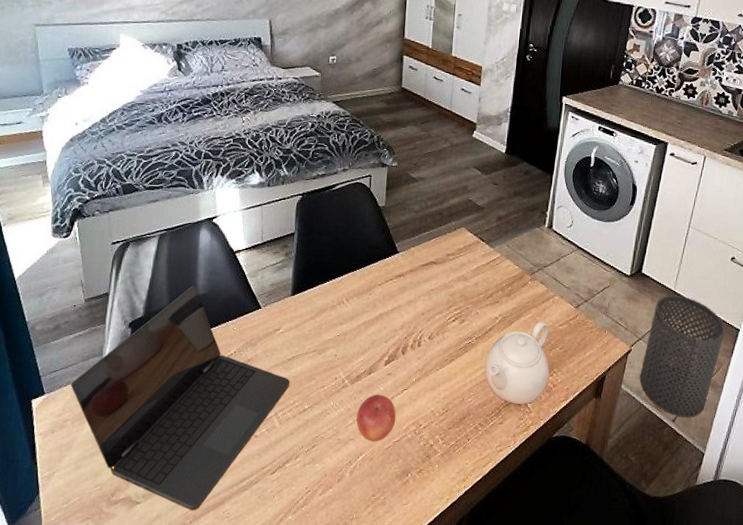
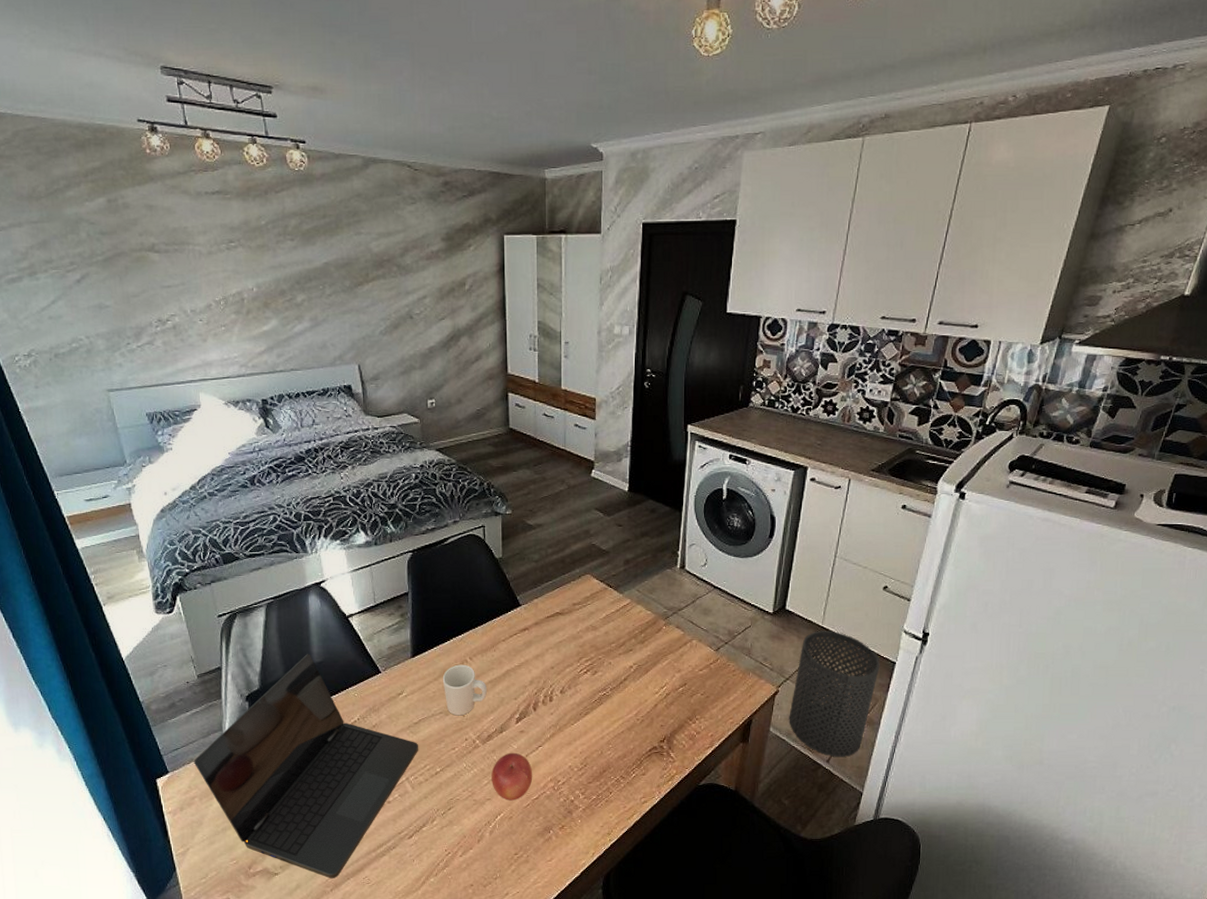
mug: none [318,305,361,355] -> present [442,664,488,716]
teapot: present [485,321,550,405] -> none [623,667,692,754]

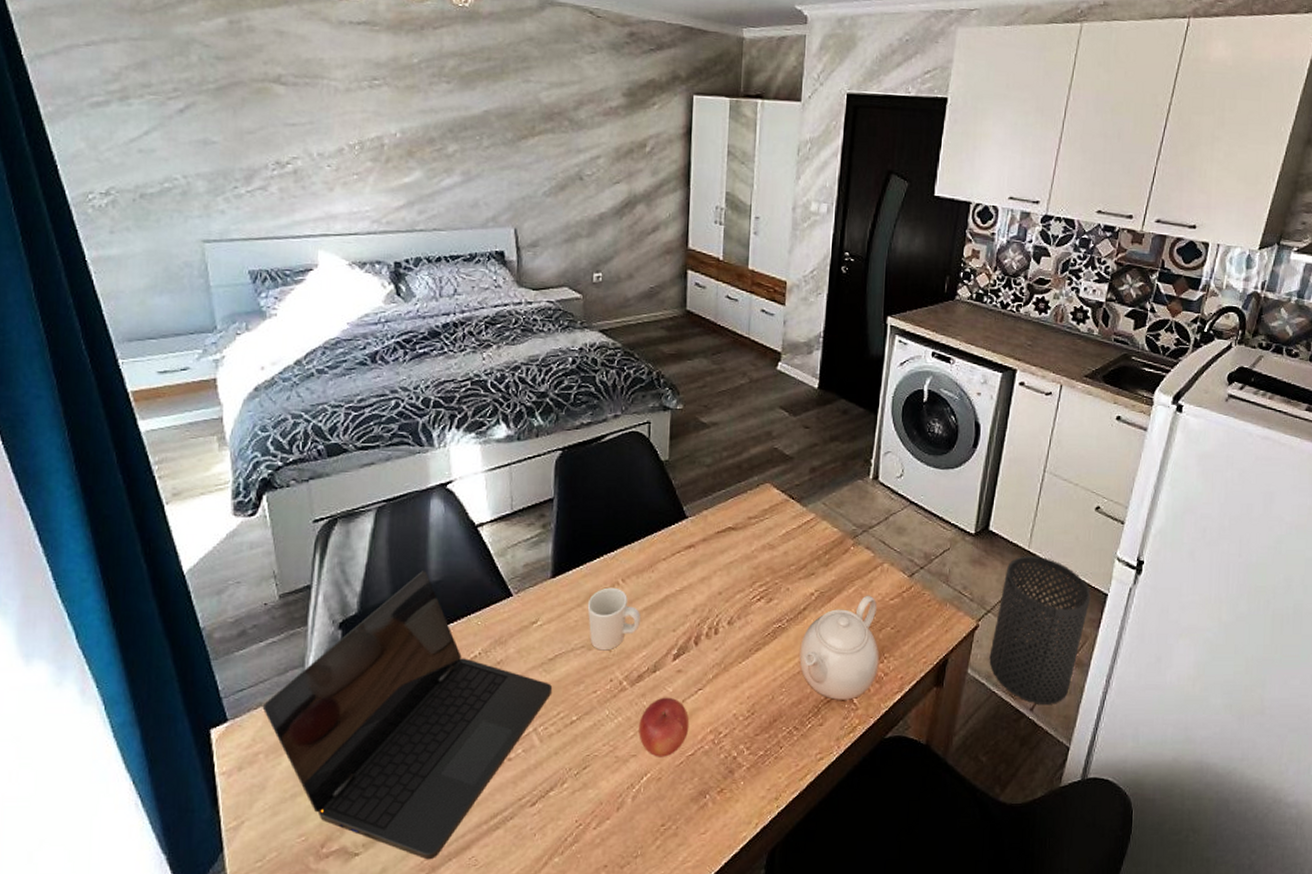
teapot: none [623,667,692,754] -> present [799,595,879,700]

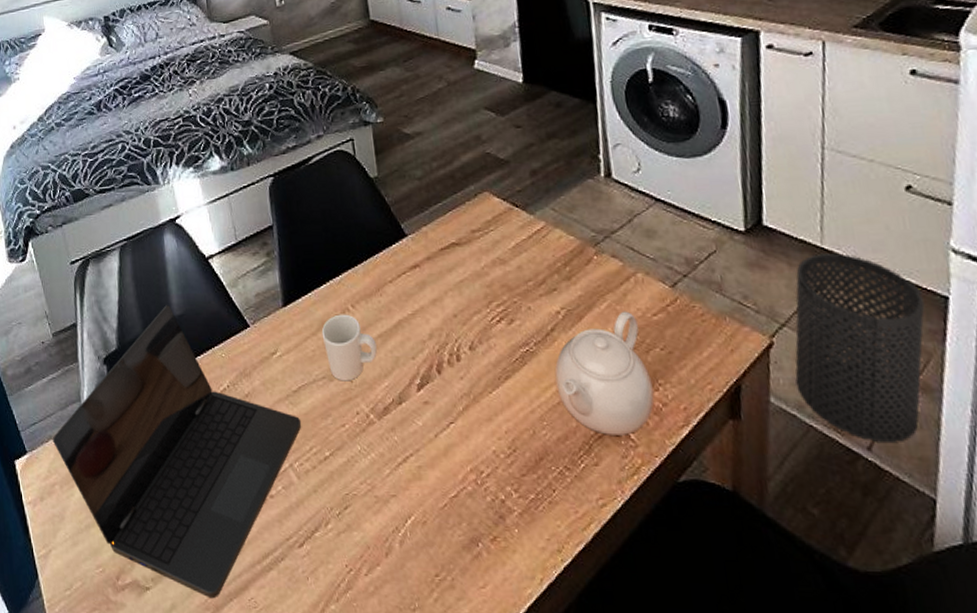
fruit: present [639,697,690,757] -> none [393,431,448,498]

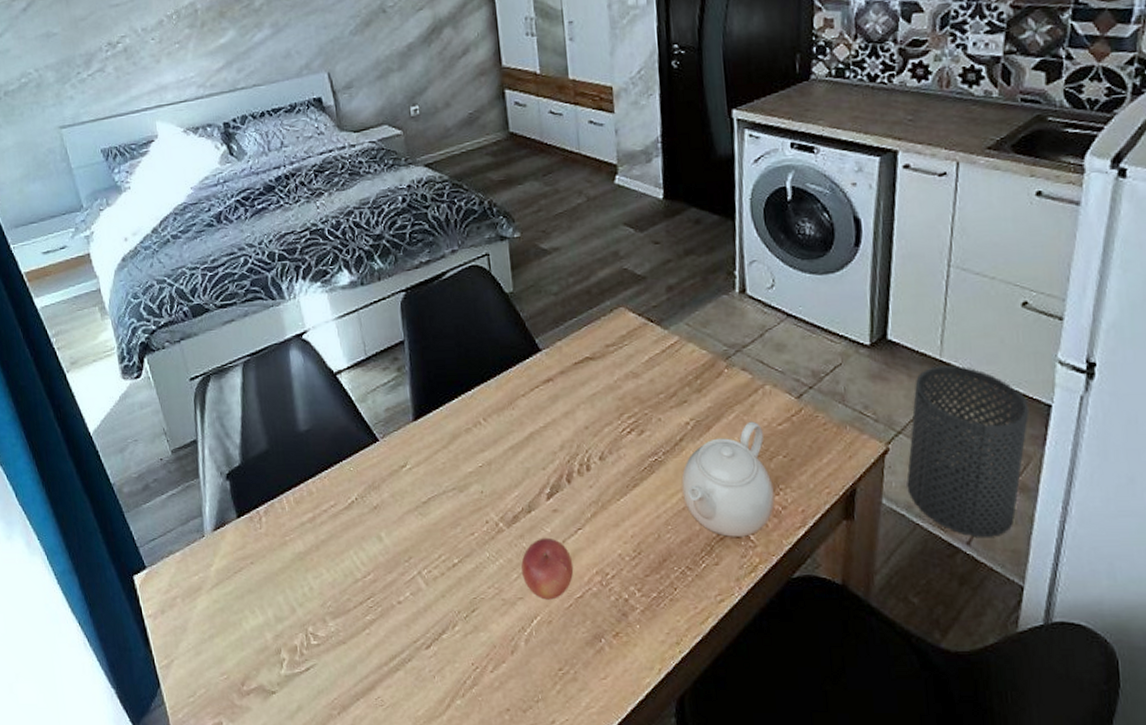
laptop: present [52,305,302,599] -> none [173,420,431,699]
mug: present [321,314,378,381] -> none [452,427,509,492]
fruit: none [393,431,448,498] -> present [521,537,574,600]

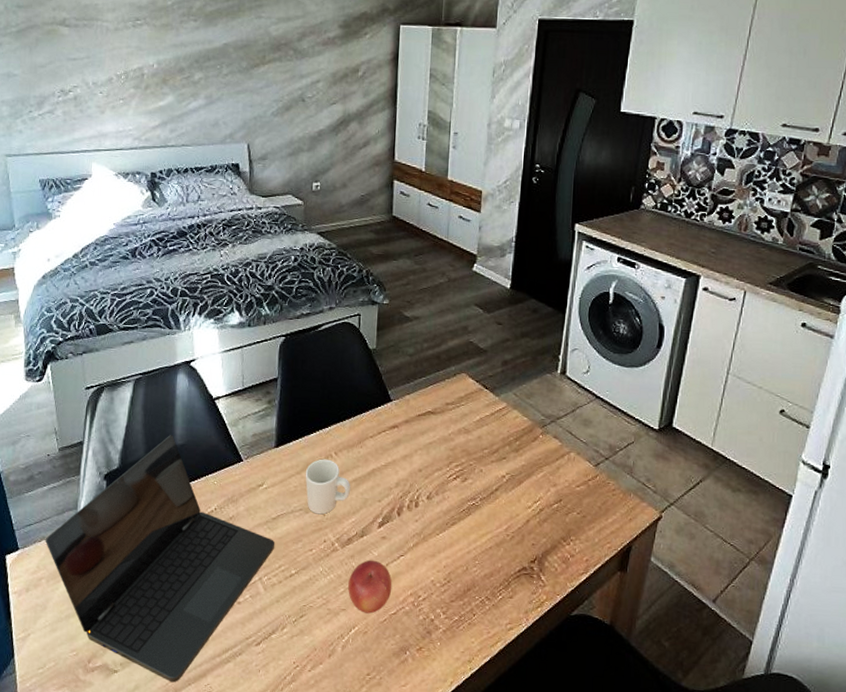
laptop: none [173,420,431,699] -> present [45,435,275,683]
mug: none [452,427,509,492] -> present [305,459,351,515]
teapot: present [681,421,775,537] -> none [491,481,566,577]
trash can: present [906,365,1030,538] -> none [672,453,775,599]

